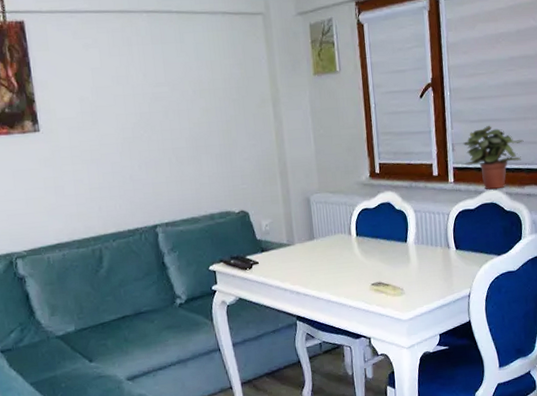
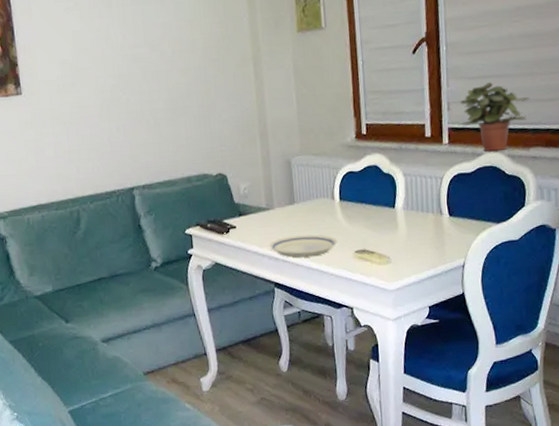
plate: none [290,268,355,291] -> present [269,234,338,257]

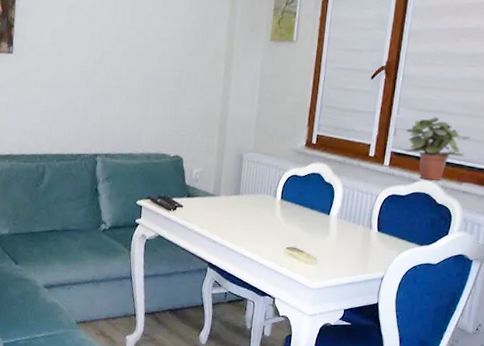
plate: present [269,234,338,257] -> none [209,223,272,245]

